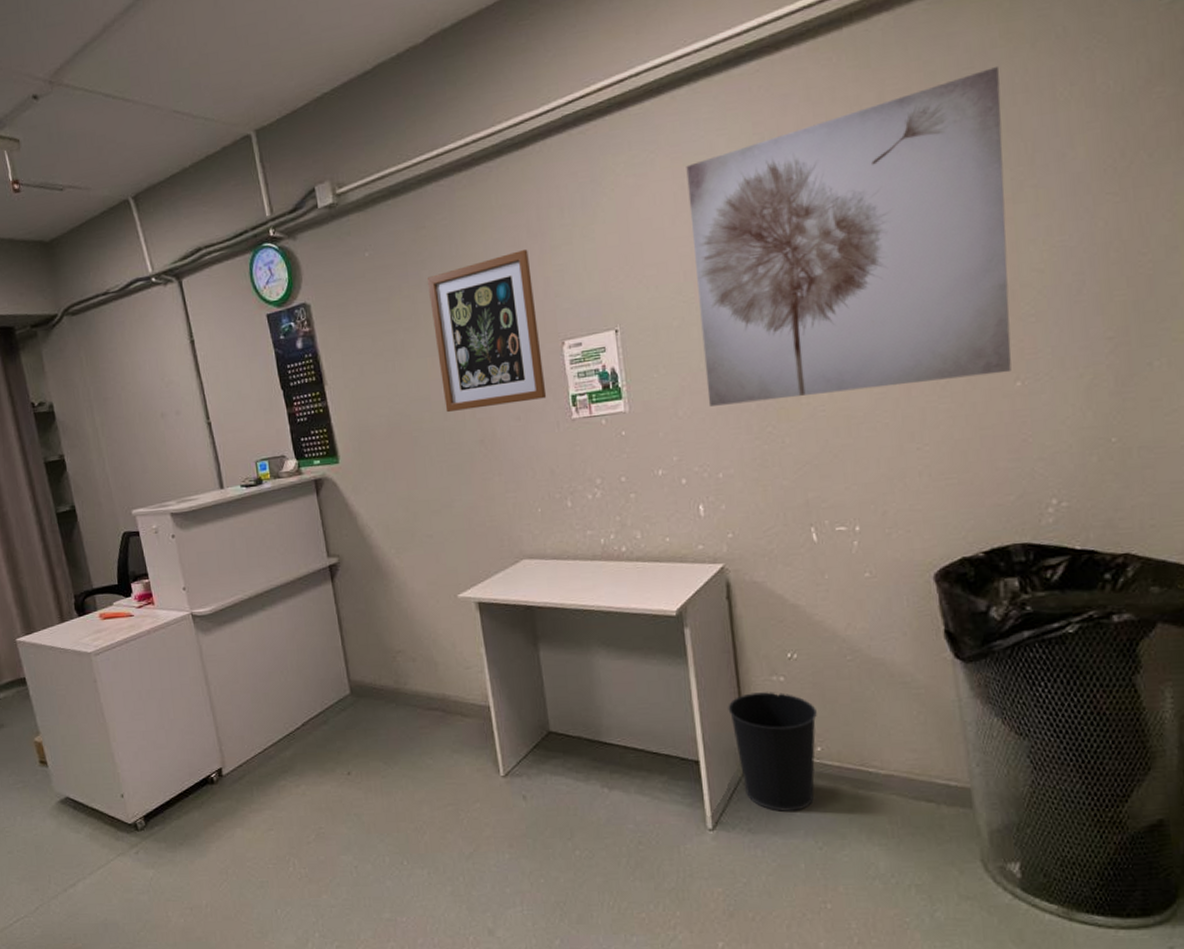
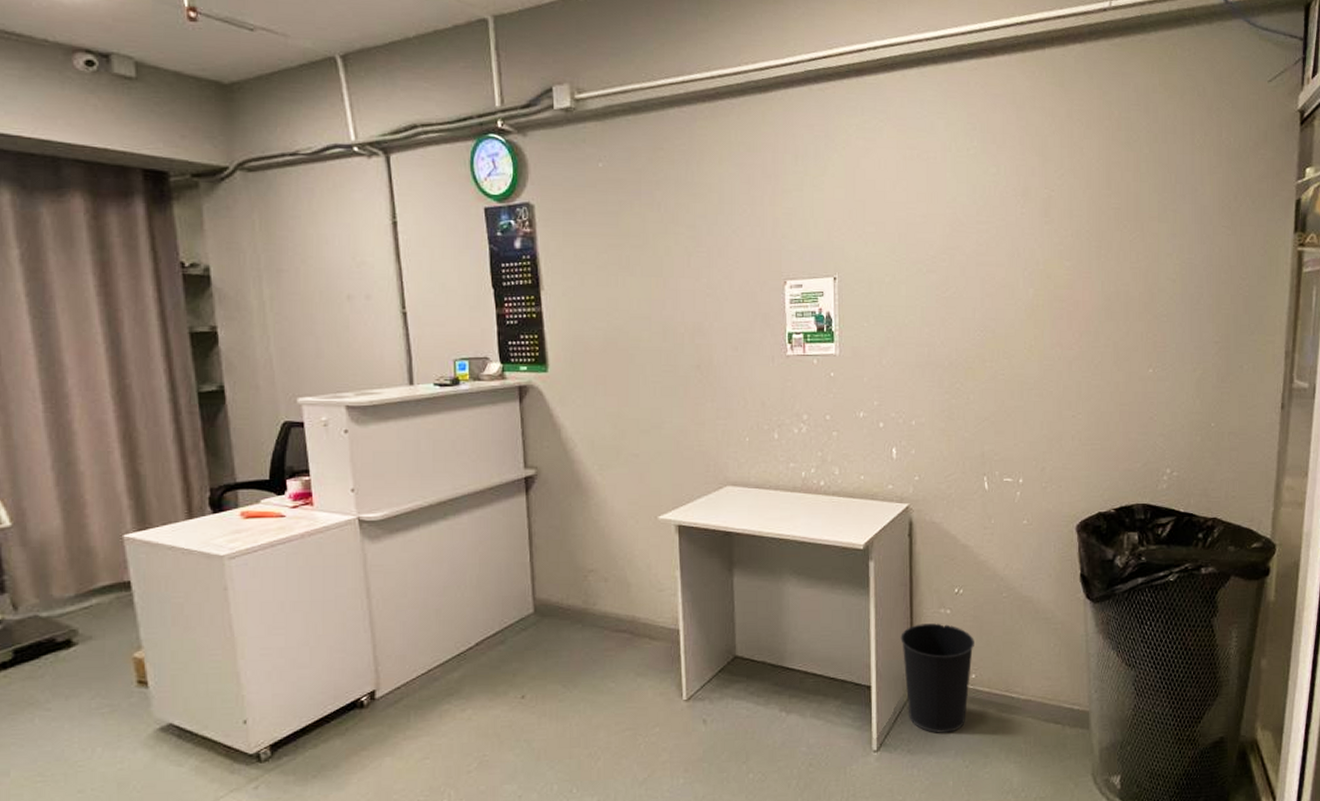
wall art: present [426,250,547,412] -> none [659,188,765,334]
wall art: present [686,67,1012,406] -> none [909,108,1156,360]

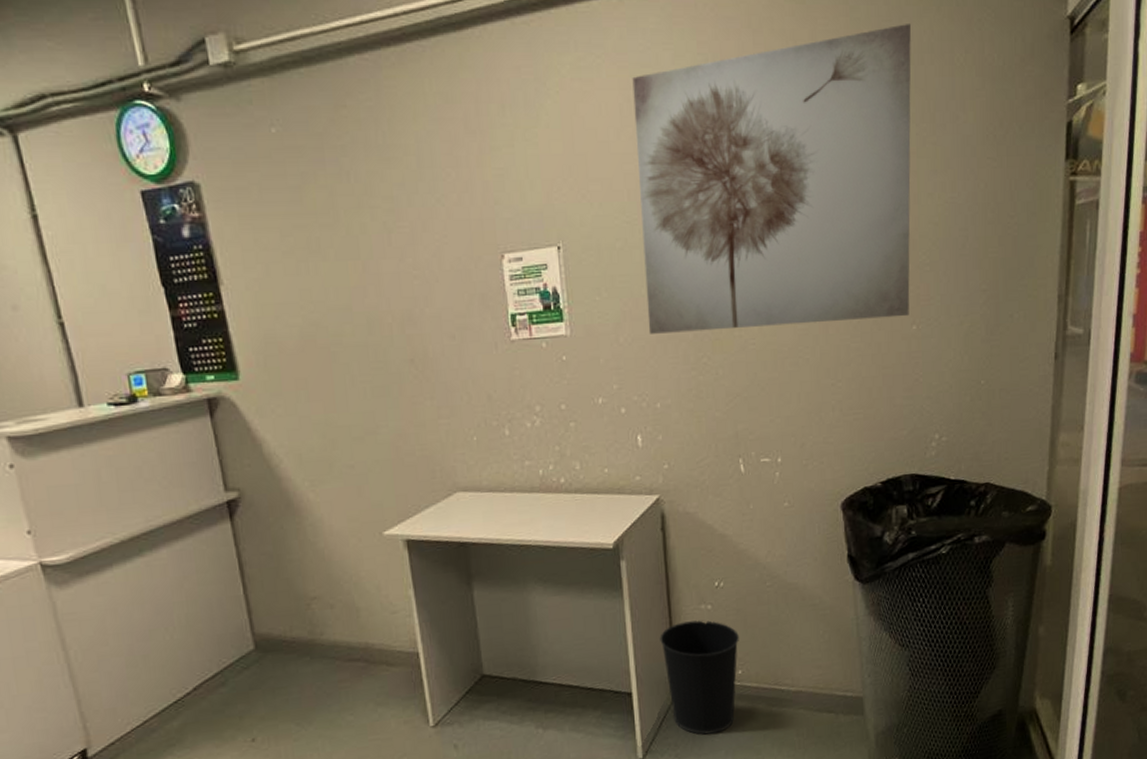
wall art: none [909,108,1156,360] -> present [632,24,911,334]

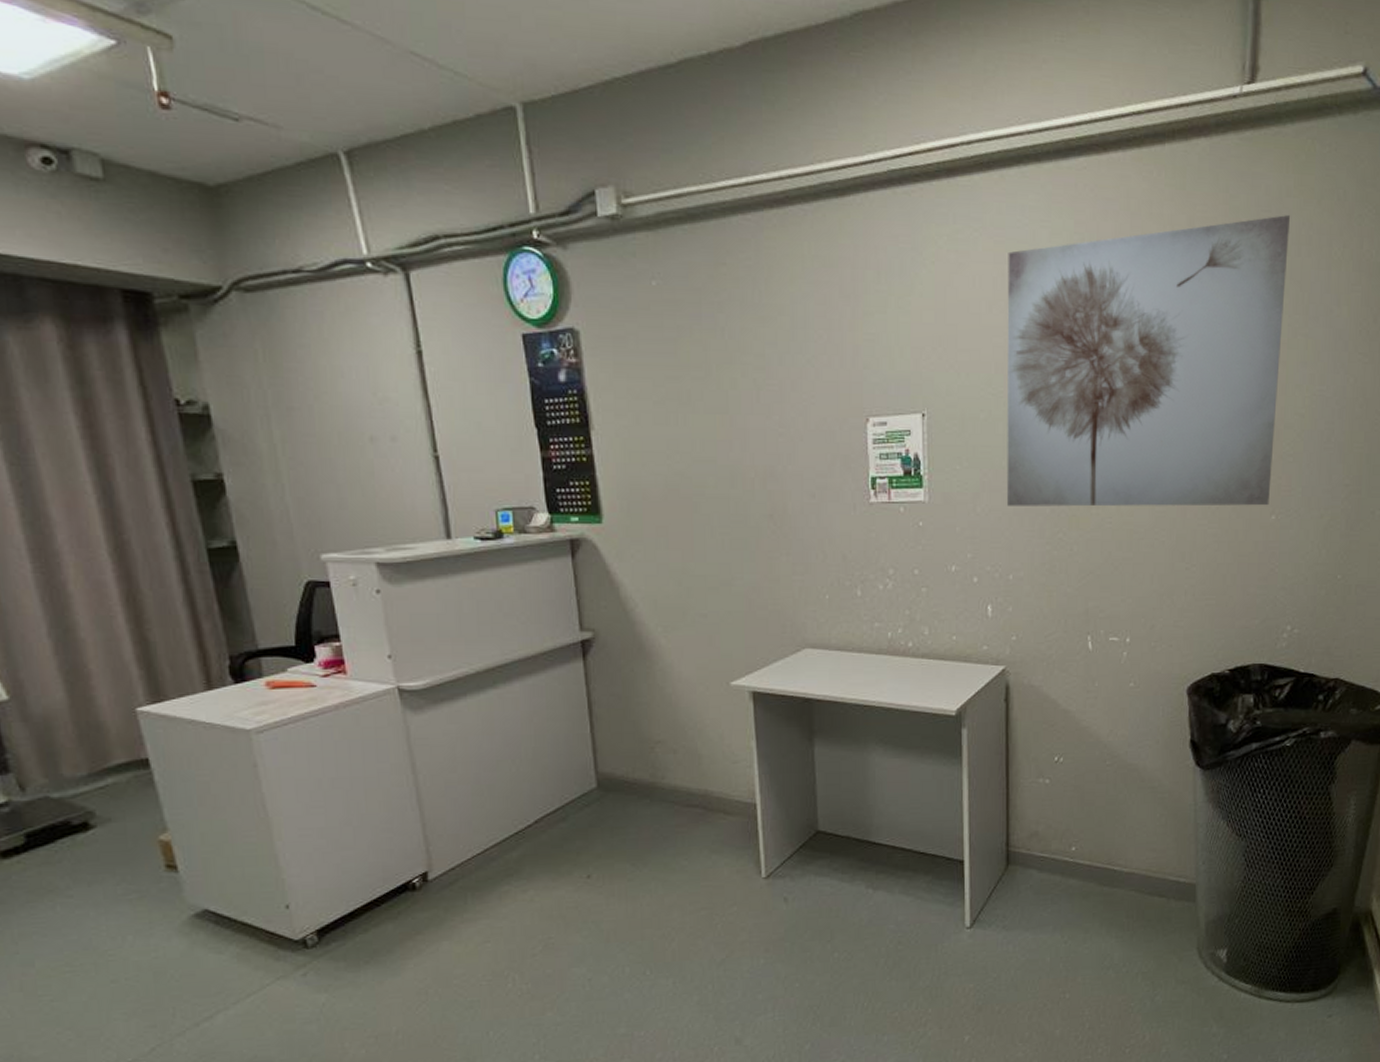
wastebasket: present [660,620,739,735] -> none [996,793,1075,909]

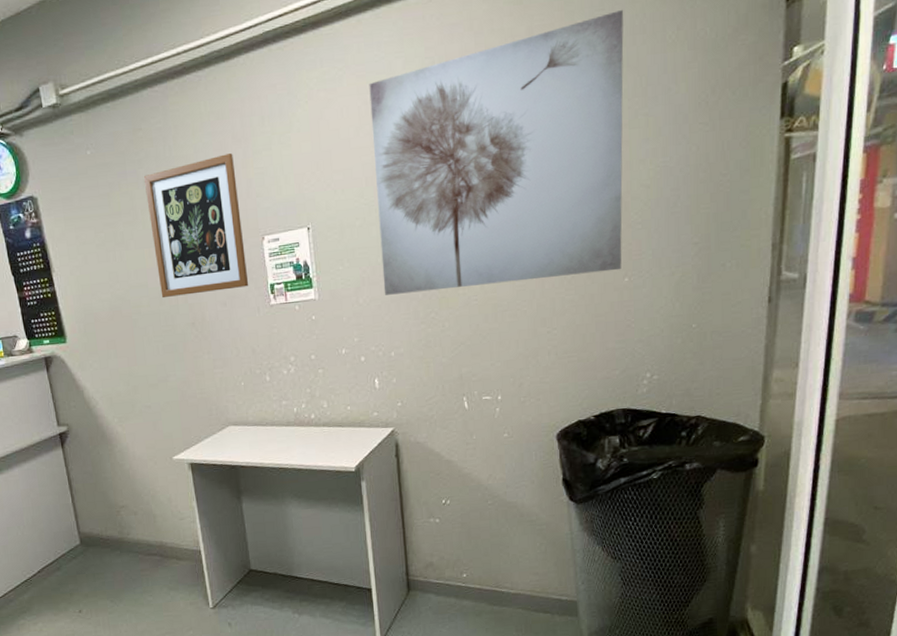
wall art: none [723,310,845,479] -> present [143,153,249,297]

